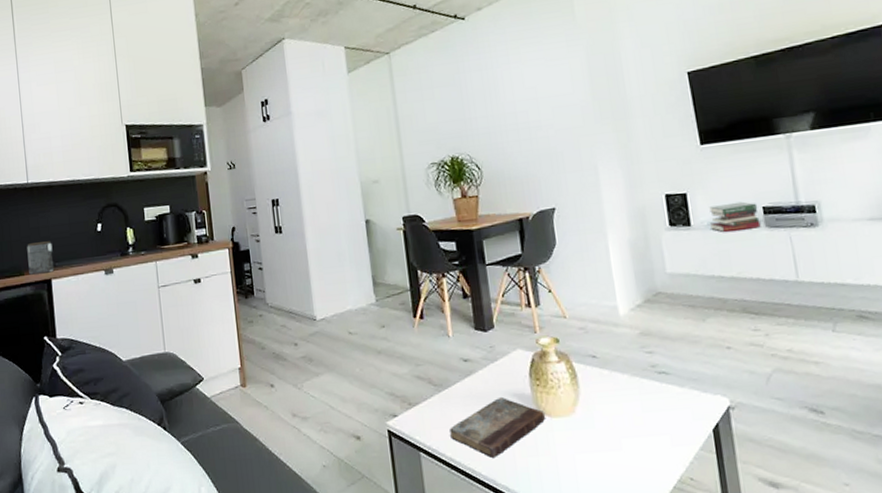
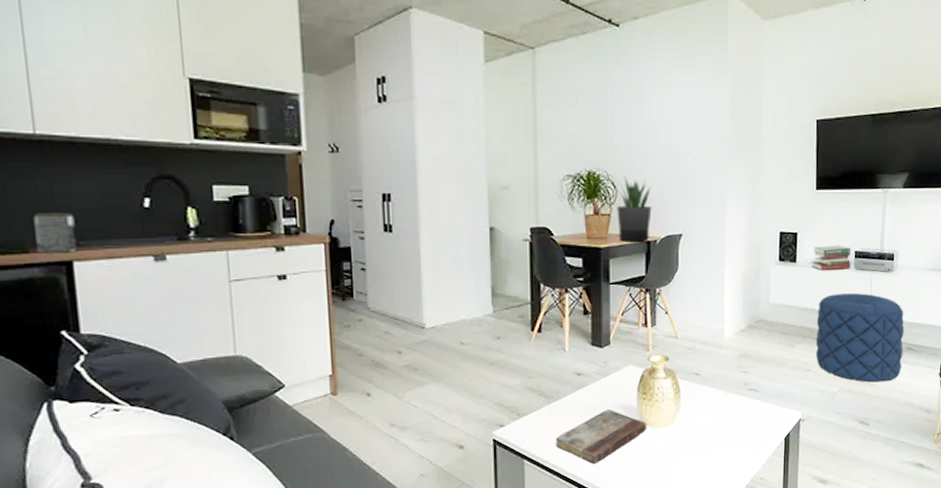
planter: none [483,156,521,222] -> present [617,175,652,242]
pouf: none [727,254,856,360] -> present [815,293,904,383]

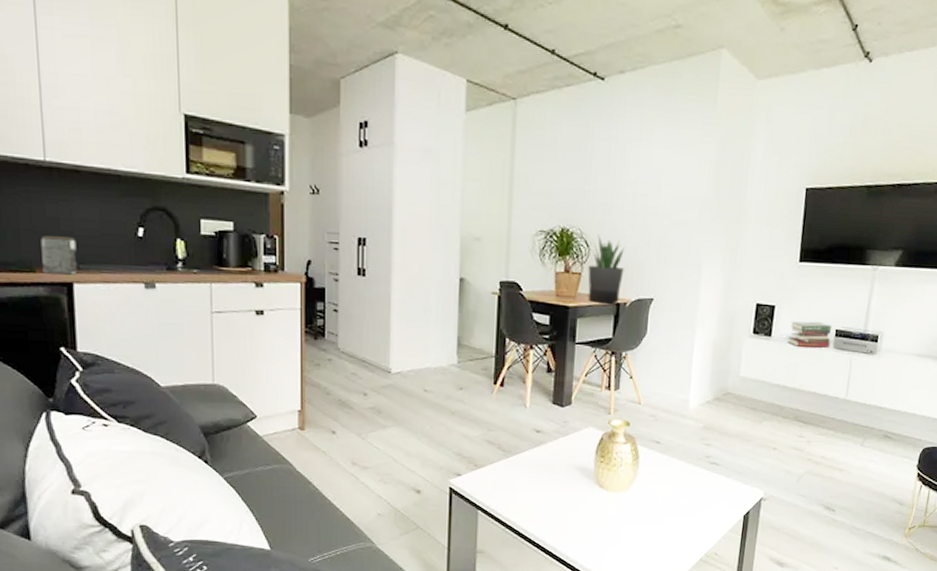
book: present [556,408,646,464] -> none [510,468,602,521]
pouf: present [815,293,904,383] -> none [784,372,884,469]

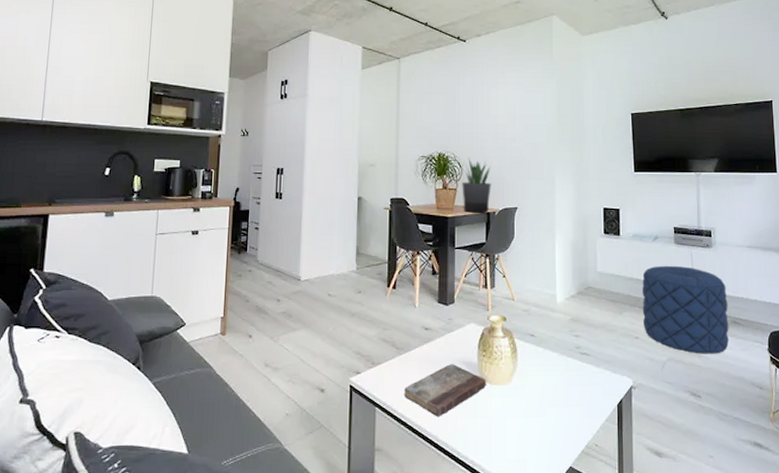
jar: present [41,236,78,276] -> none [27,178,56,209]
book: none [510,468,602,521] -> present [404,363,486,416]
pouf: none [784,372,884,469] -> present [641,265,729,354]
books: present [787,321,832,348] -> none [634,221,671,245]

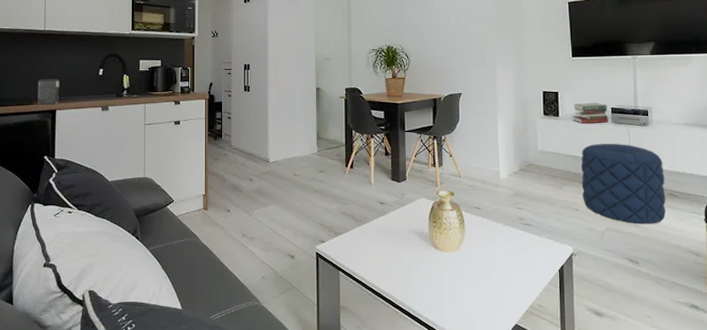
jar: none [27,178,56,209] -> present [38,79,60,106]
book: present [404,363,486,416] -> none [364,233,437,279]
planter: present [462,157,491,213] -> none [410,48,437,99]
books: none [634,221,671,245] -> present [573,102,609,124]

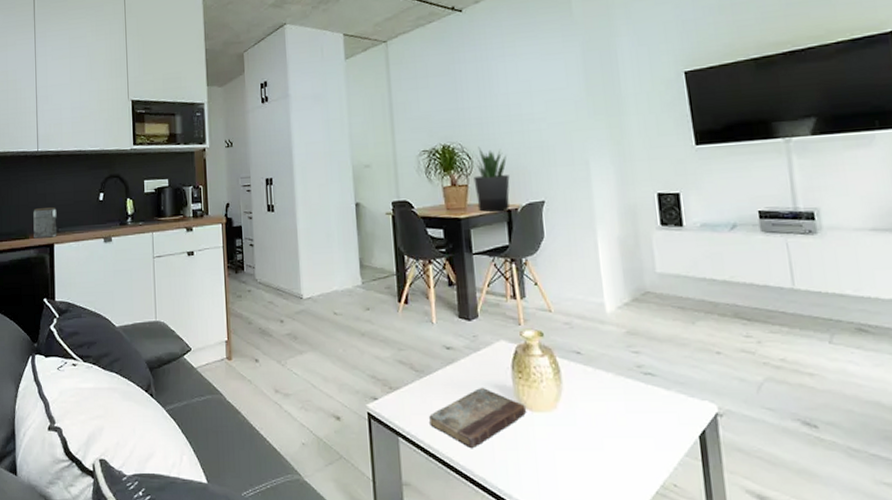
book: none [364,233,437,279] -> present [429,387,526,448]
planter: none [410,48,437,99] -> present [473,146,510,212]
books: present [573,102,609,124] -> none [703,204,756,236]
pouf: present [580,143,666,224] -> none [719,260,854,372]

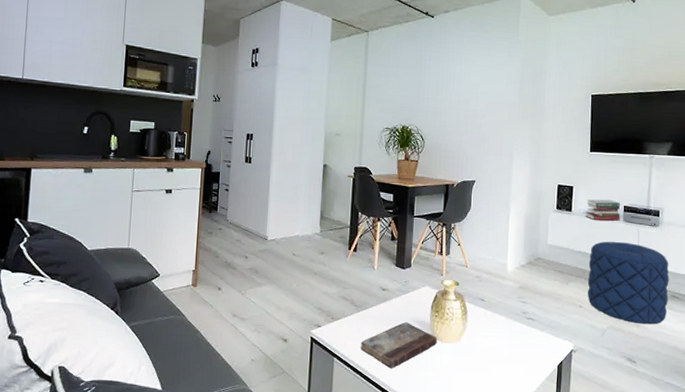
jar: present [33,207,57,240] -> none [10,133,38,163]
planter: present [473,146,510,212] -> none [423,130,452,185]
books: none [703,204,756,236] -> present [585,199,621,221]
pouf: none [719,260,854,372] -> present [587,241,669,325]

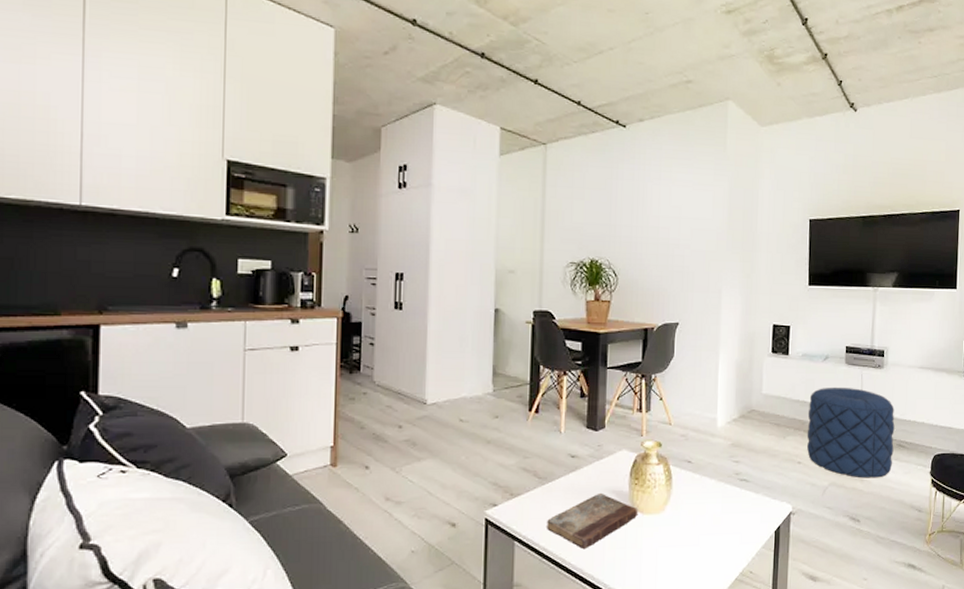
books: present [585,199,621,221] -> none [804,339,843,365]

